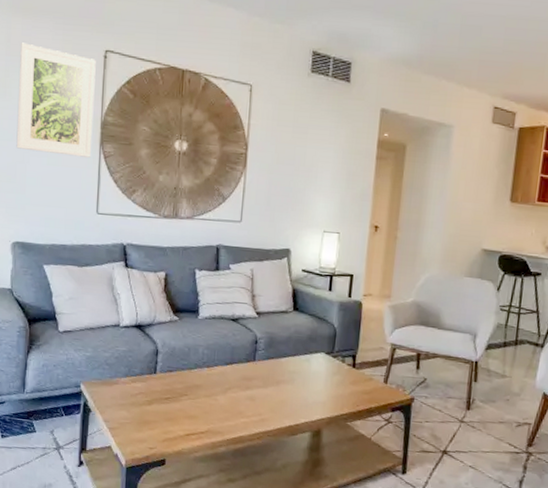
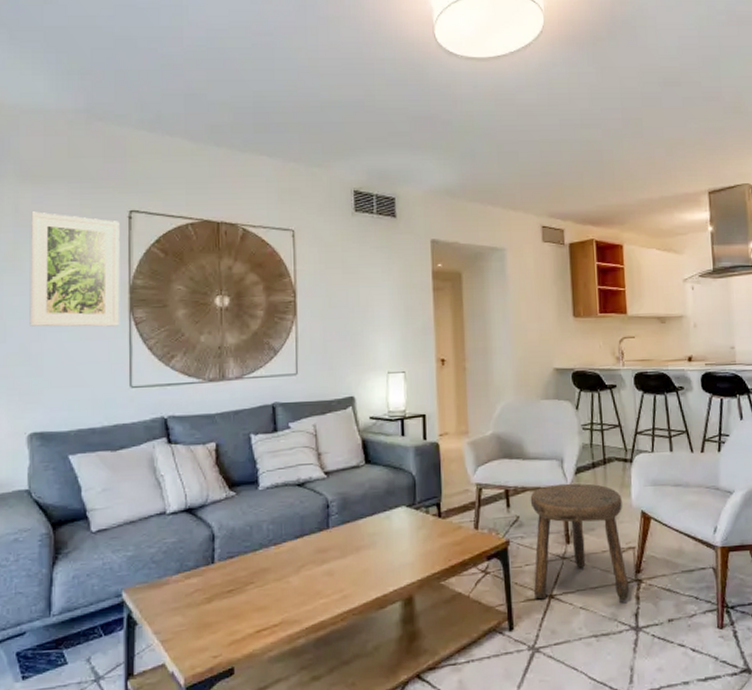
stool: none [429,355,527,468] -> present [530,483,630,601]

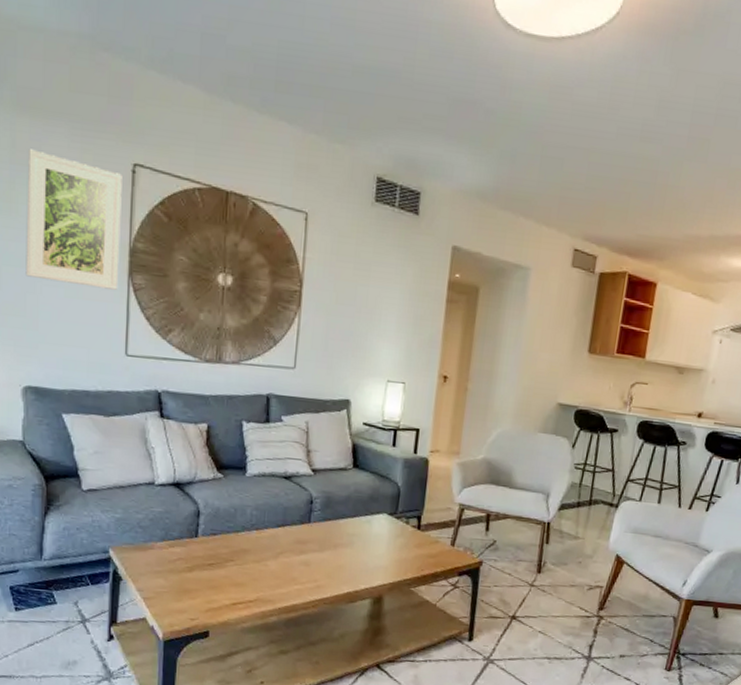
stool: present [530,483,630,601] -> none [497,516,600,632]

